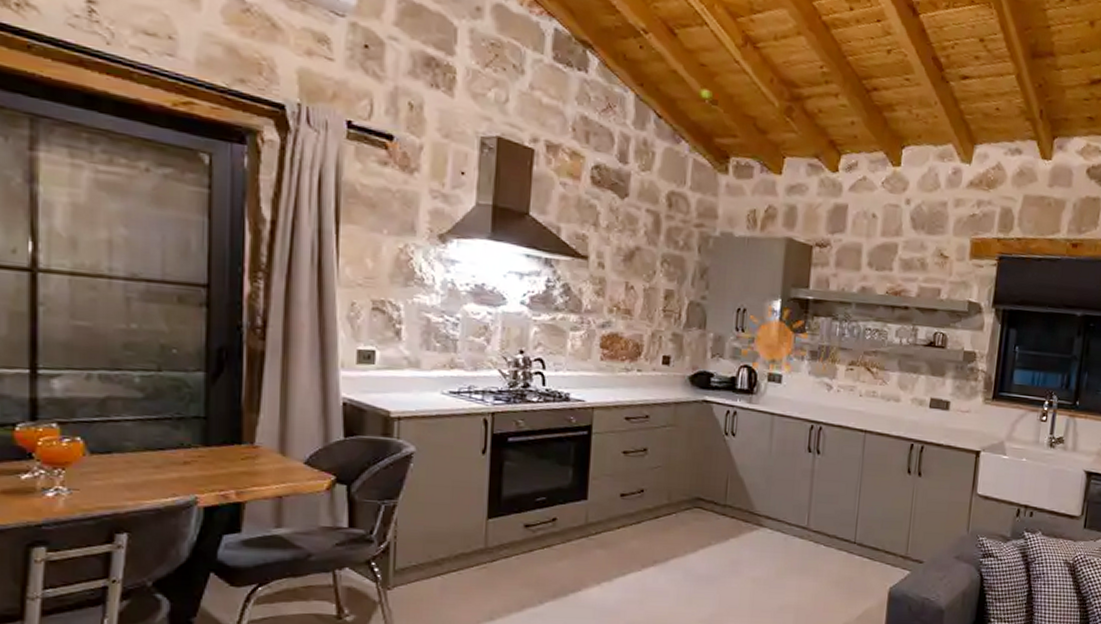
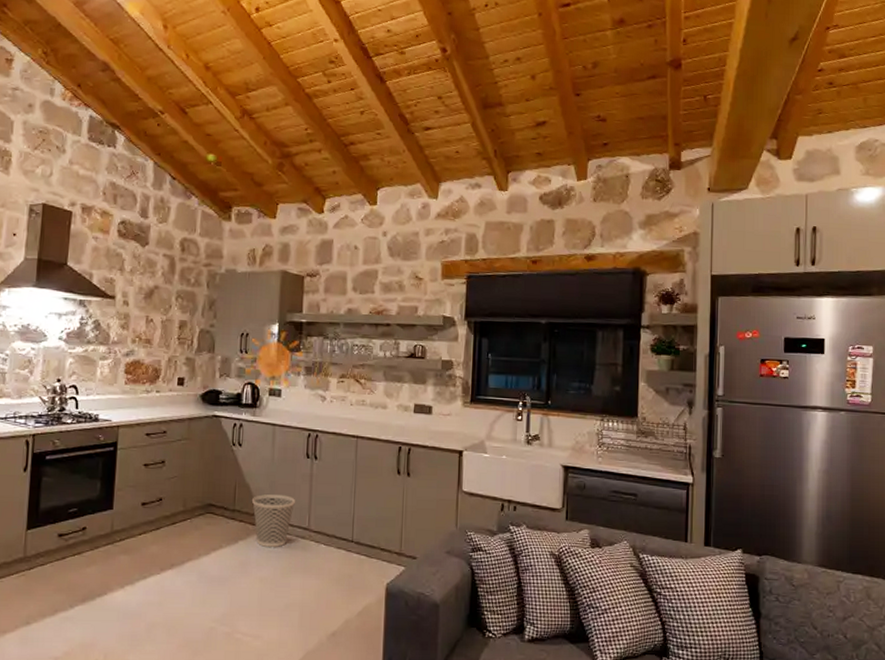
wastebasket: none [746,490,794,546] -> present [252,494,295,547]

